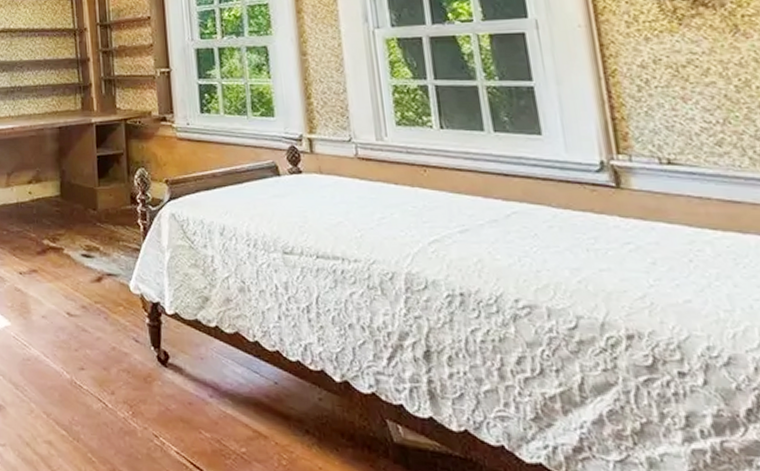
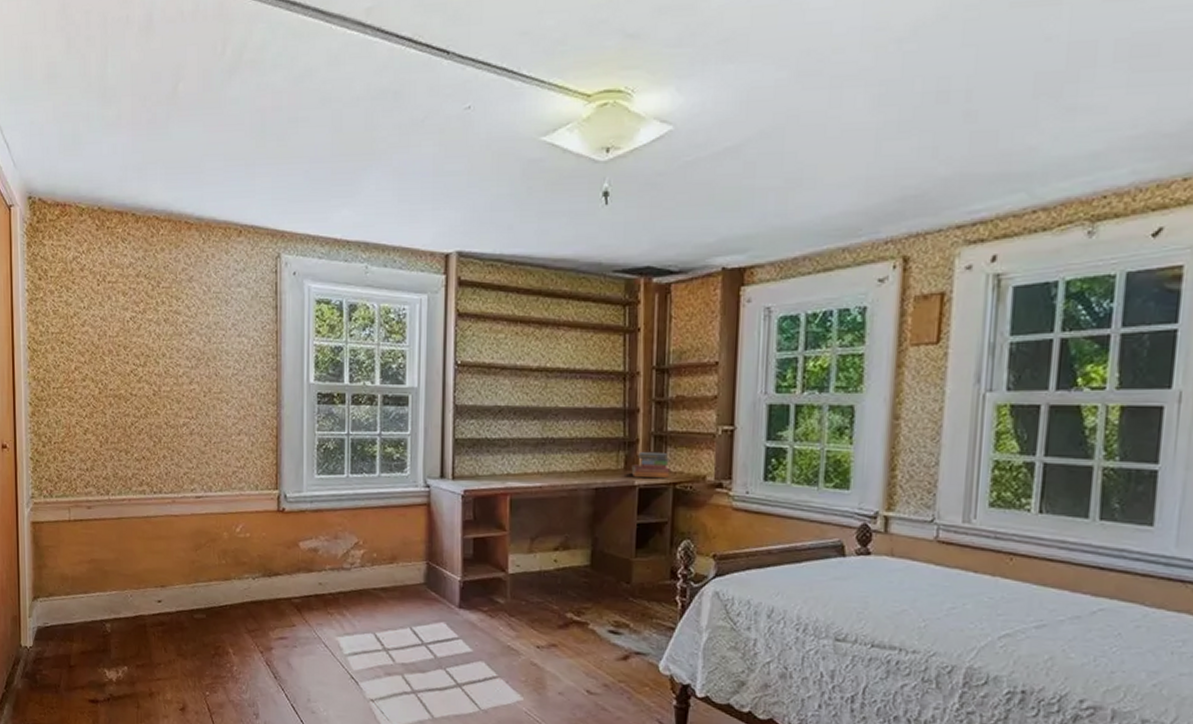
books: none [87,93,121,116] -> present [631,451,671,478]

